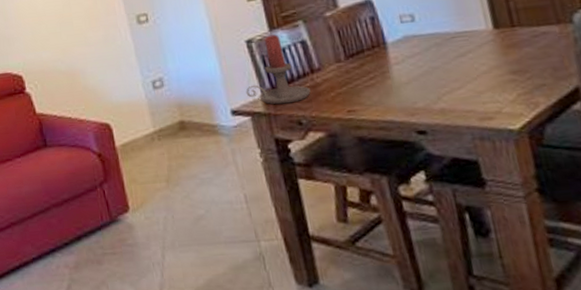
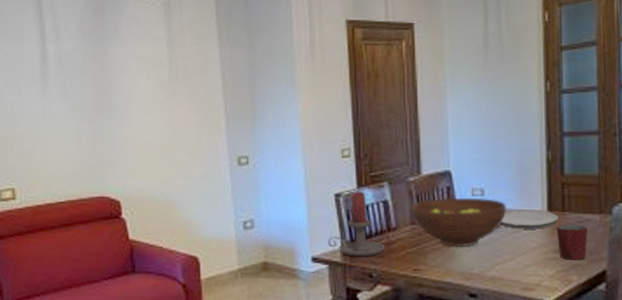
fruit bowl: none [333,23,445,82] -> present [411,197,507,248]
plate: none [438,28,508,53] -> present [499,210,558,229]
mug: none [507,39,551,81] -> present [556,224,588,260]

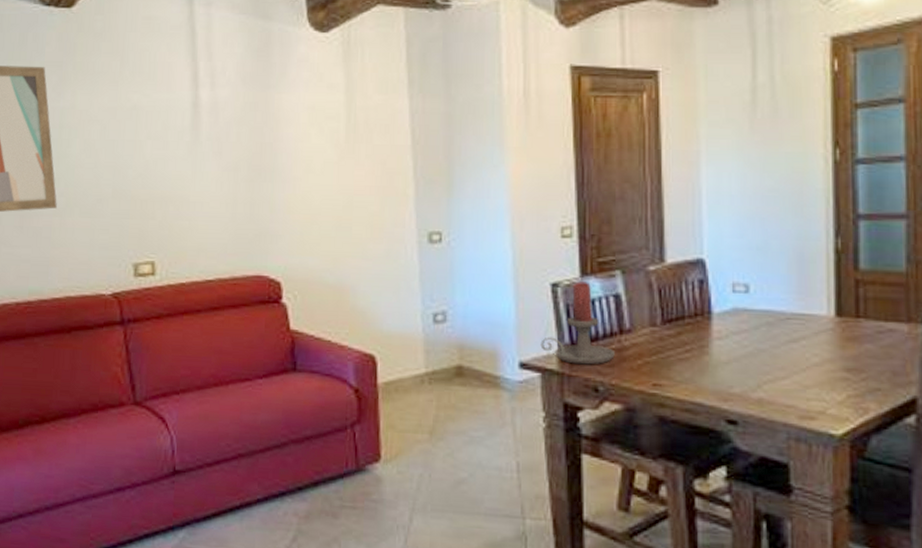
fruit bowl: present [411,197,507,248] -> none [651,294,779,359]
plate: present [499,210,558,229] -> none [769,312,850,340]
mug: present [556,224,588,260] -> none [847,334,891,383]

